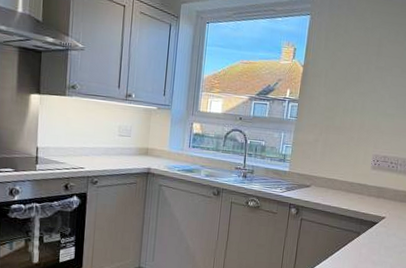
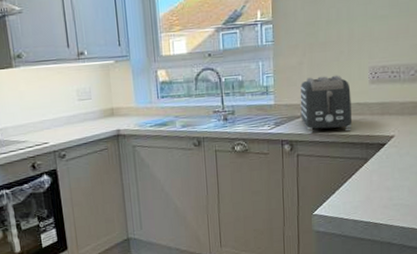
toaster: none [309,154,355,206] -> present [300,75,352,133]

